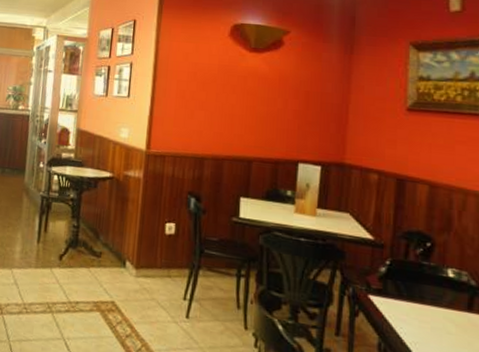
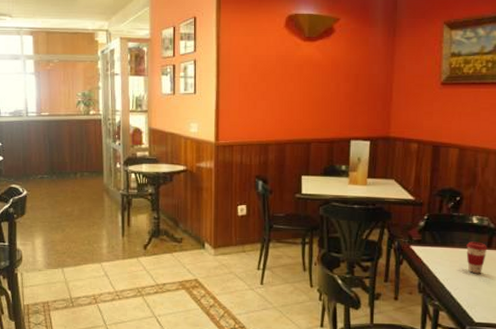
coffee cup: none [440,299,468,342] -> present [466,241,487,274]

